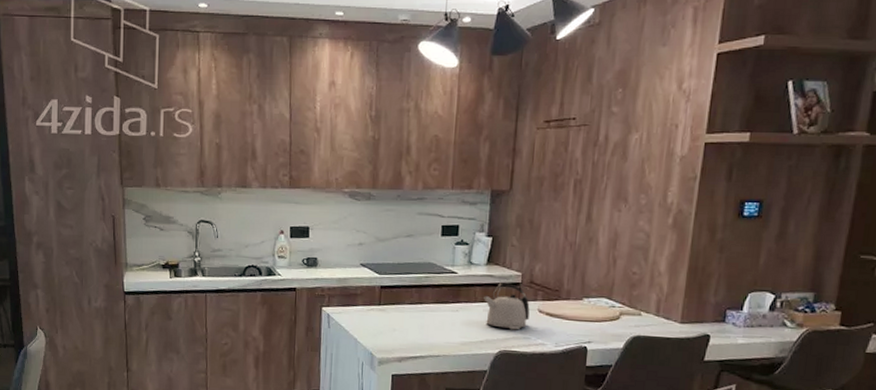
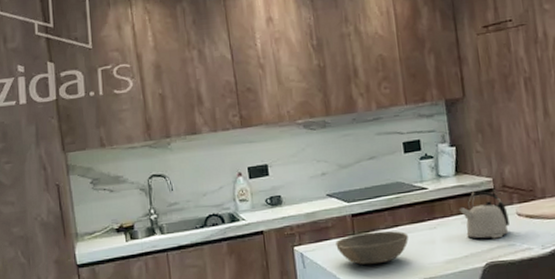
bowl: none [361,304,430,336] -> present [335,230,409,265]

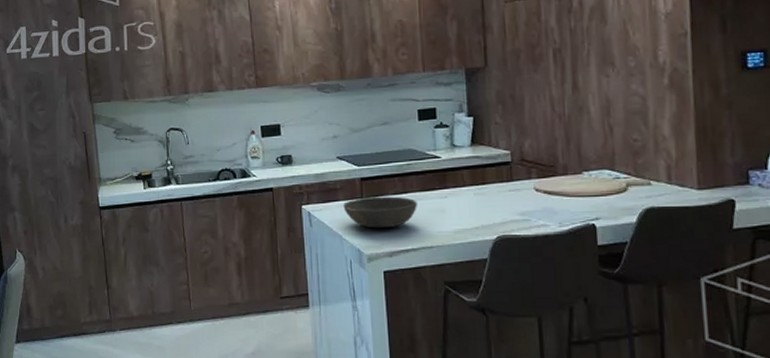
kettle: present [459,190,510,239] -> none [473,162,526,213]

